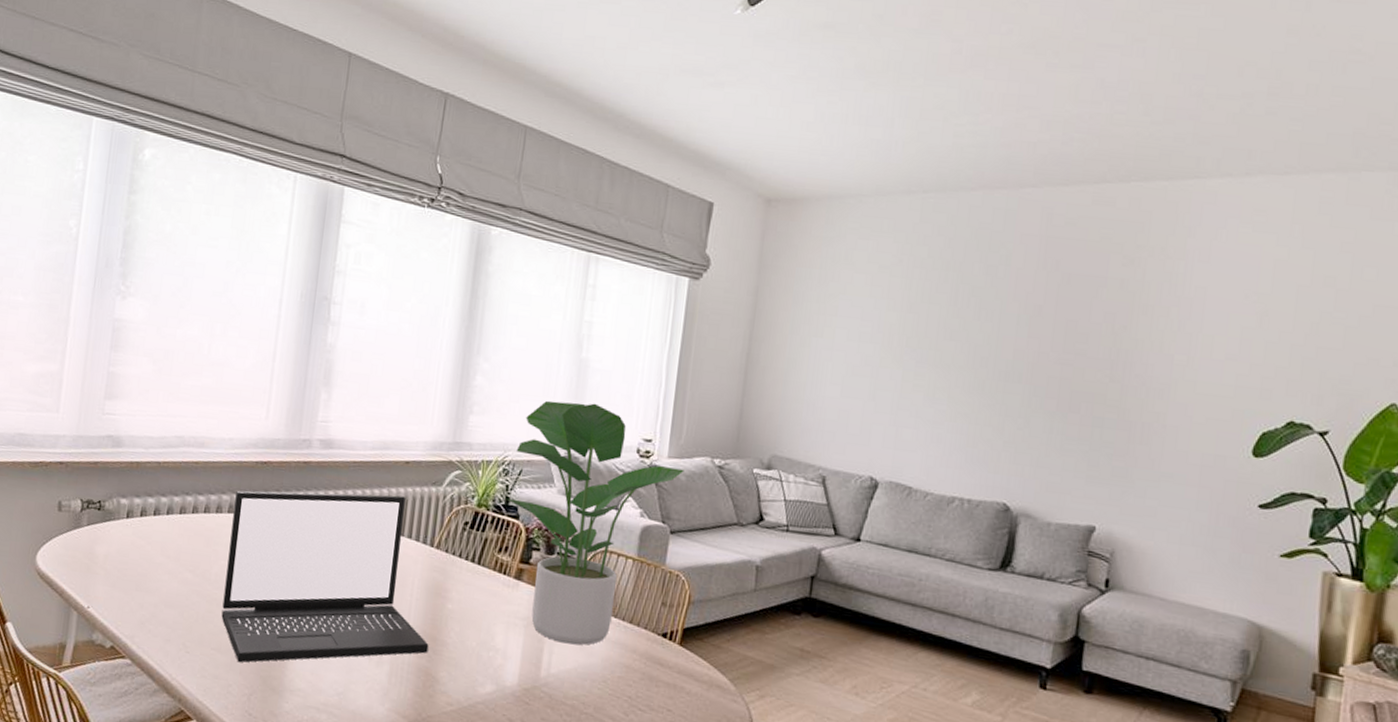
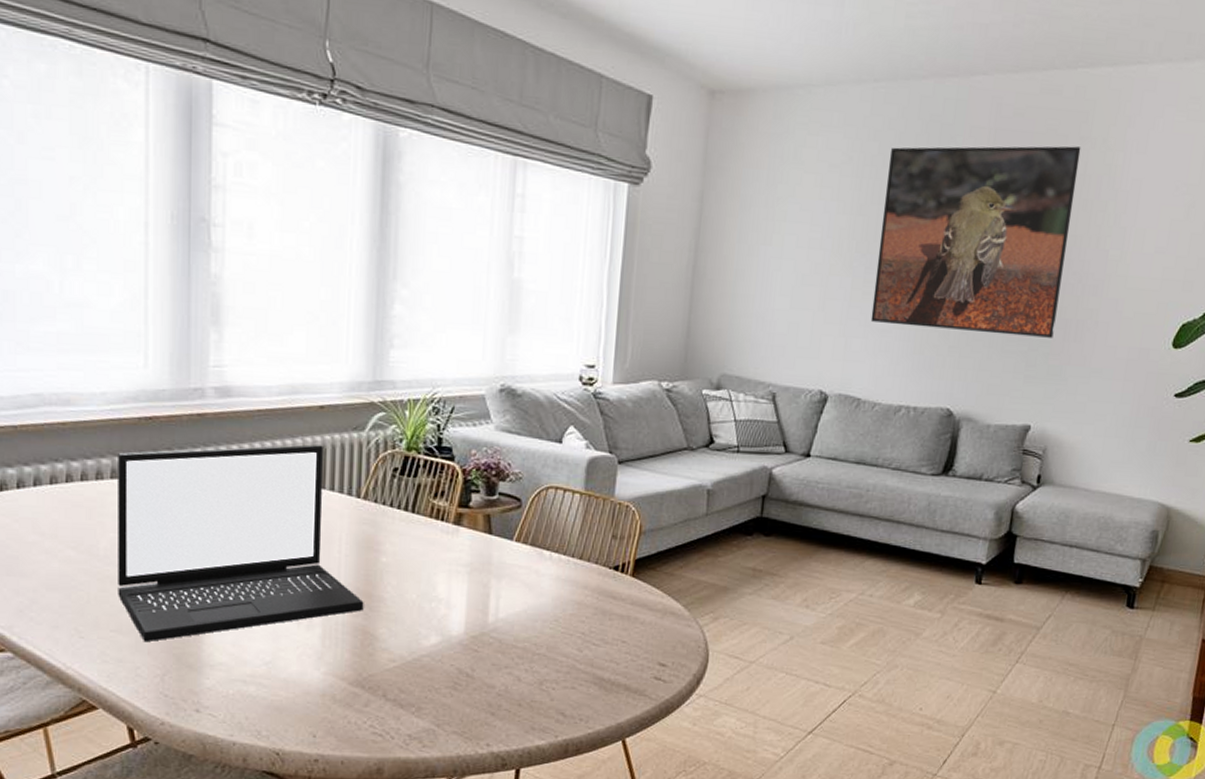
potted plant: present [506,400,685,645] -> none [439,328,631,587]
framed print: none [921,251,1138,439] -> present [870,146,1081,338]

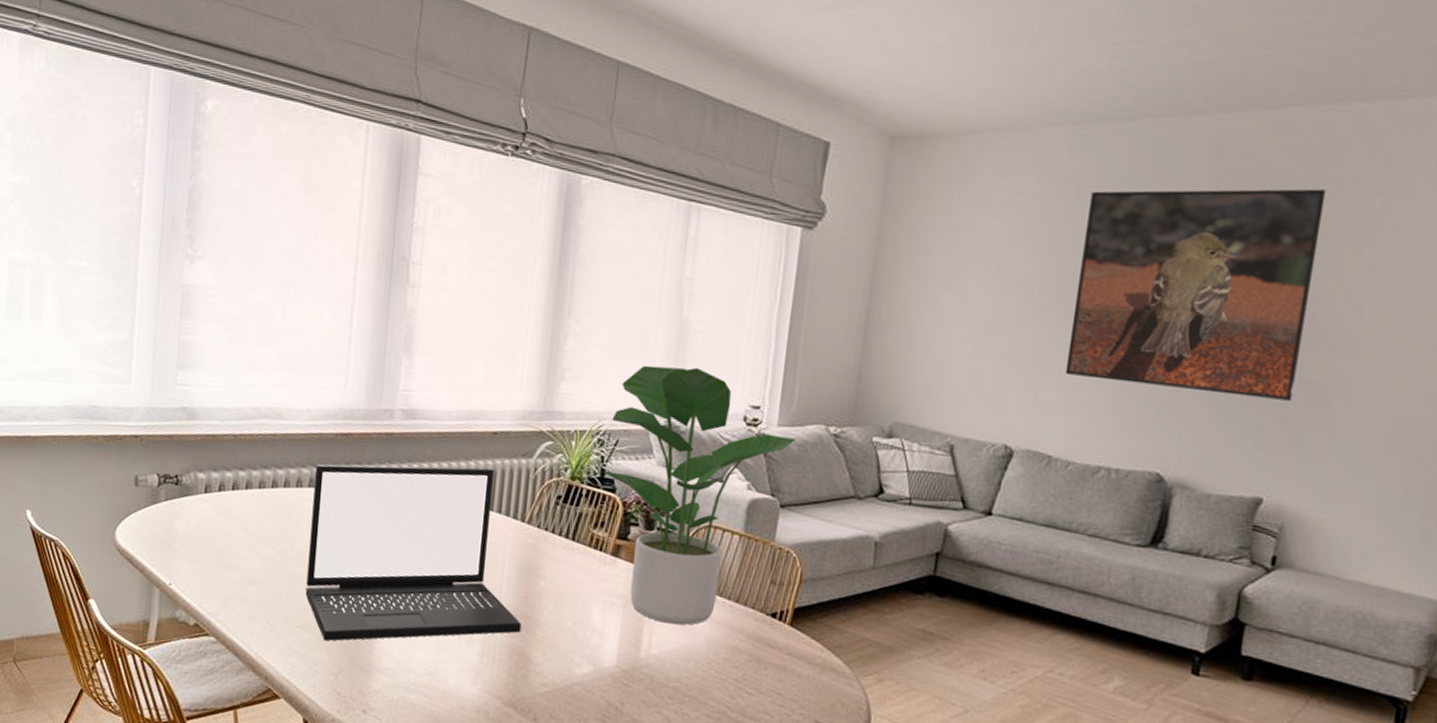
potted plant: none [439,328,631,587] -> present [602,365,796,625]

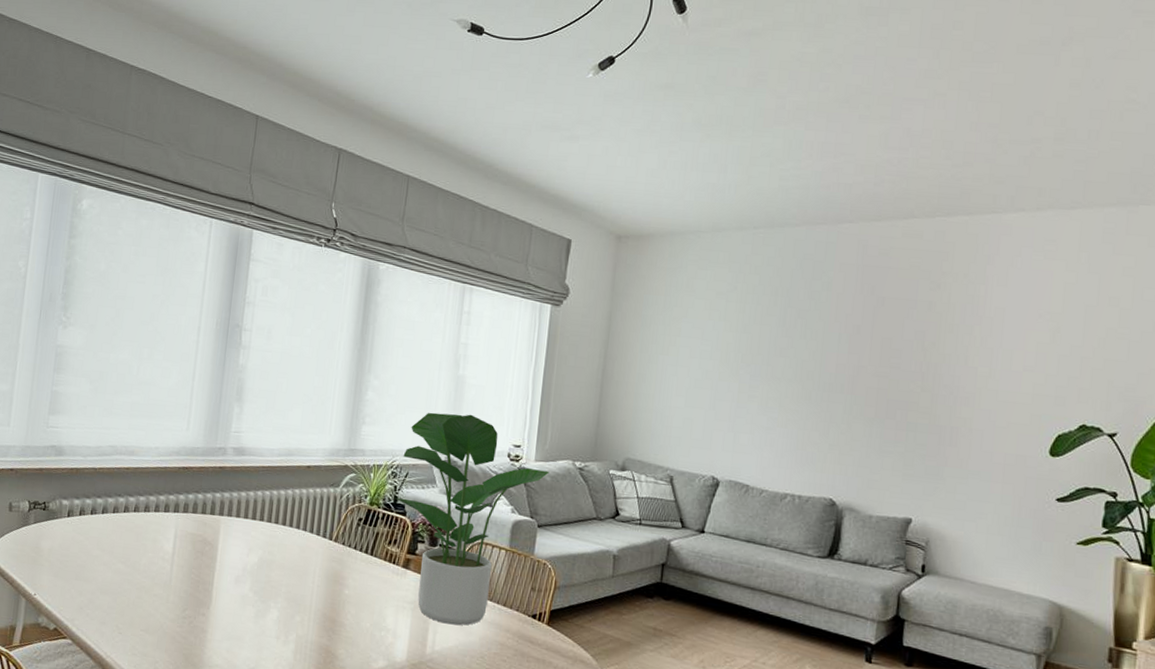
laptop: present [305,464,522,641] -> none [149,492,329,642]
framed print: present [1065,188,1327,401] -> none [756,279,944,442]

